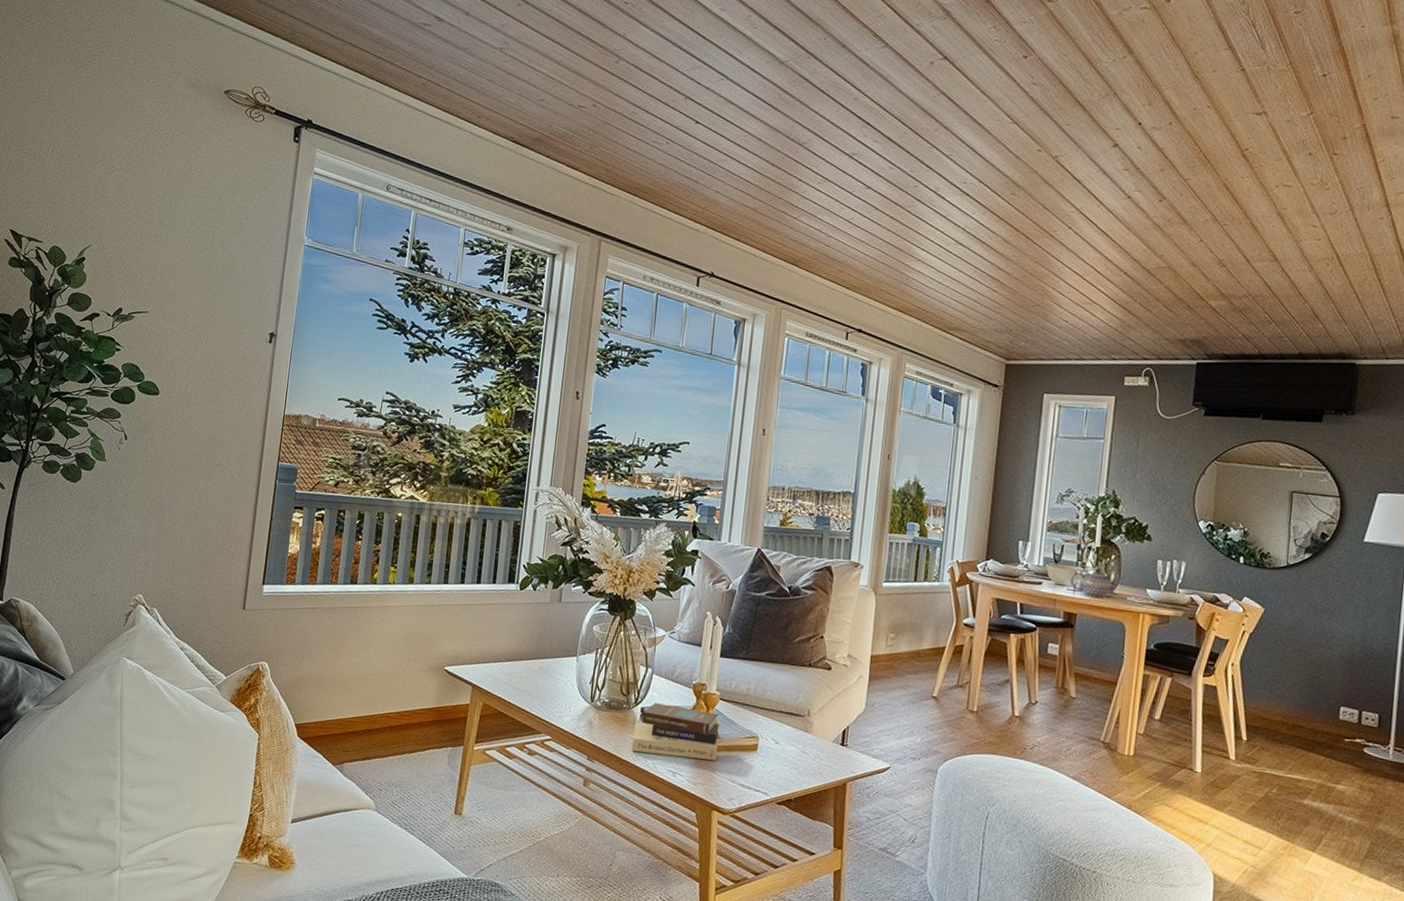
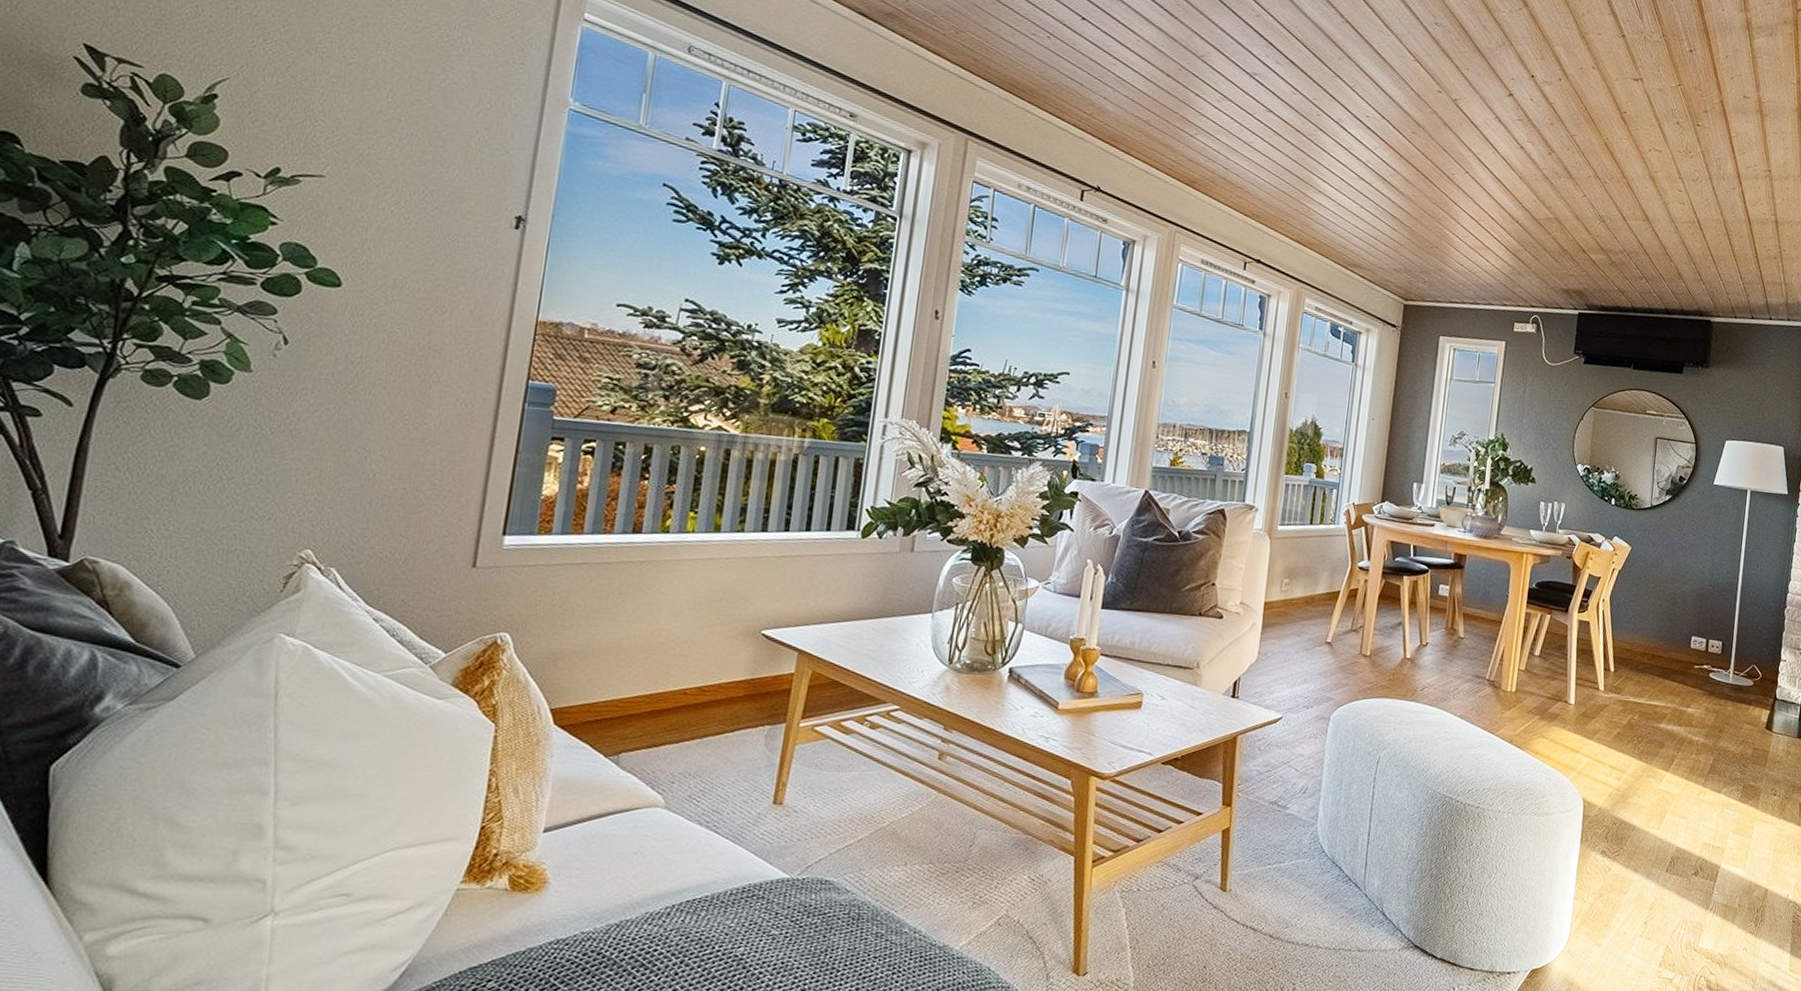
books: present [631,703,719,761] -> none [996,662,1100,722]

